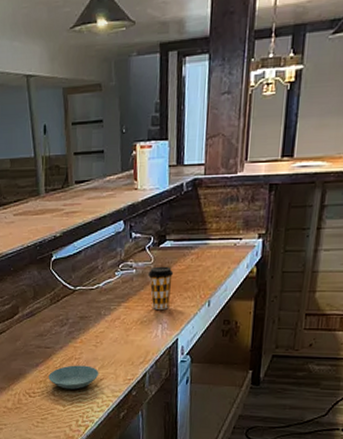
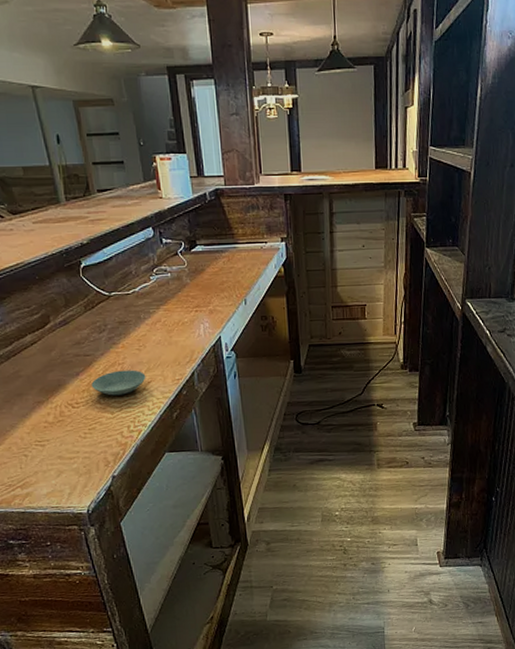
coffee cup: present [148,266,174,309] -> none [183,269,209,310]

